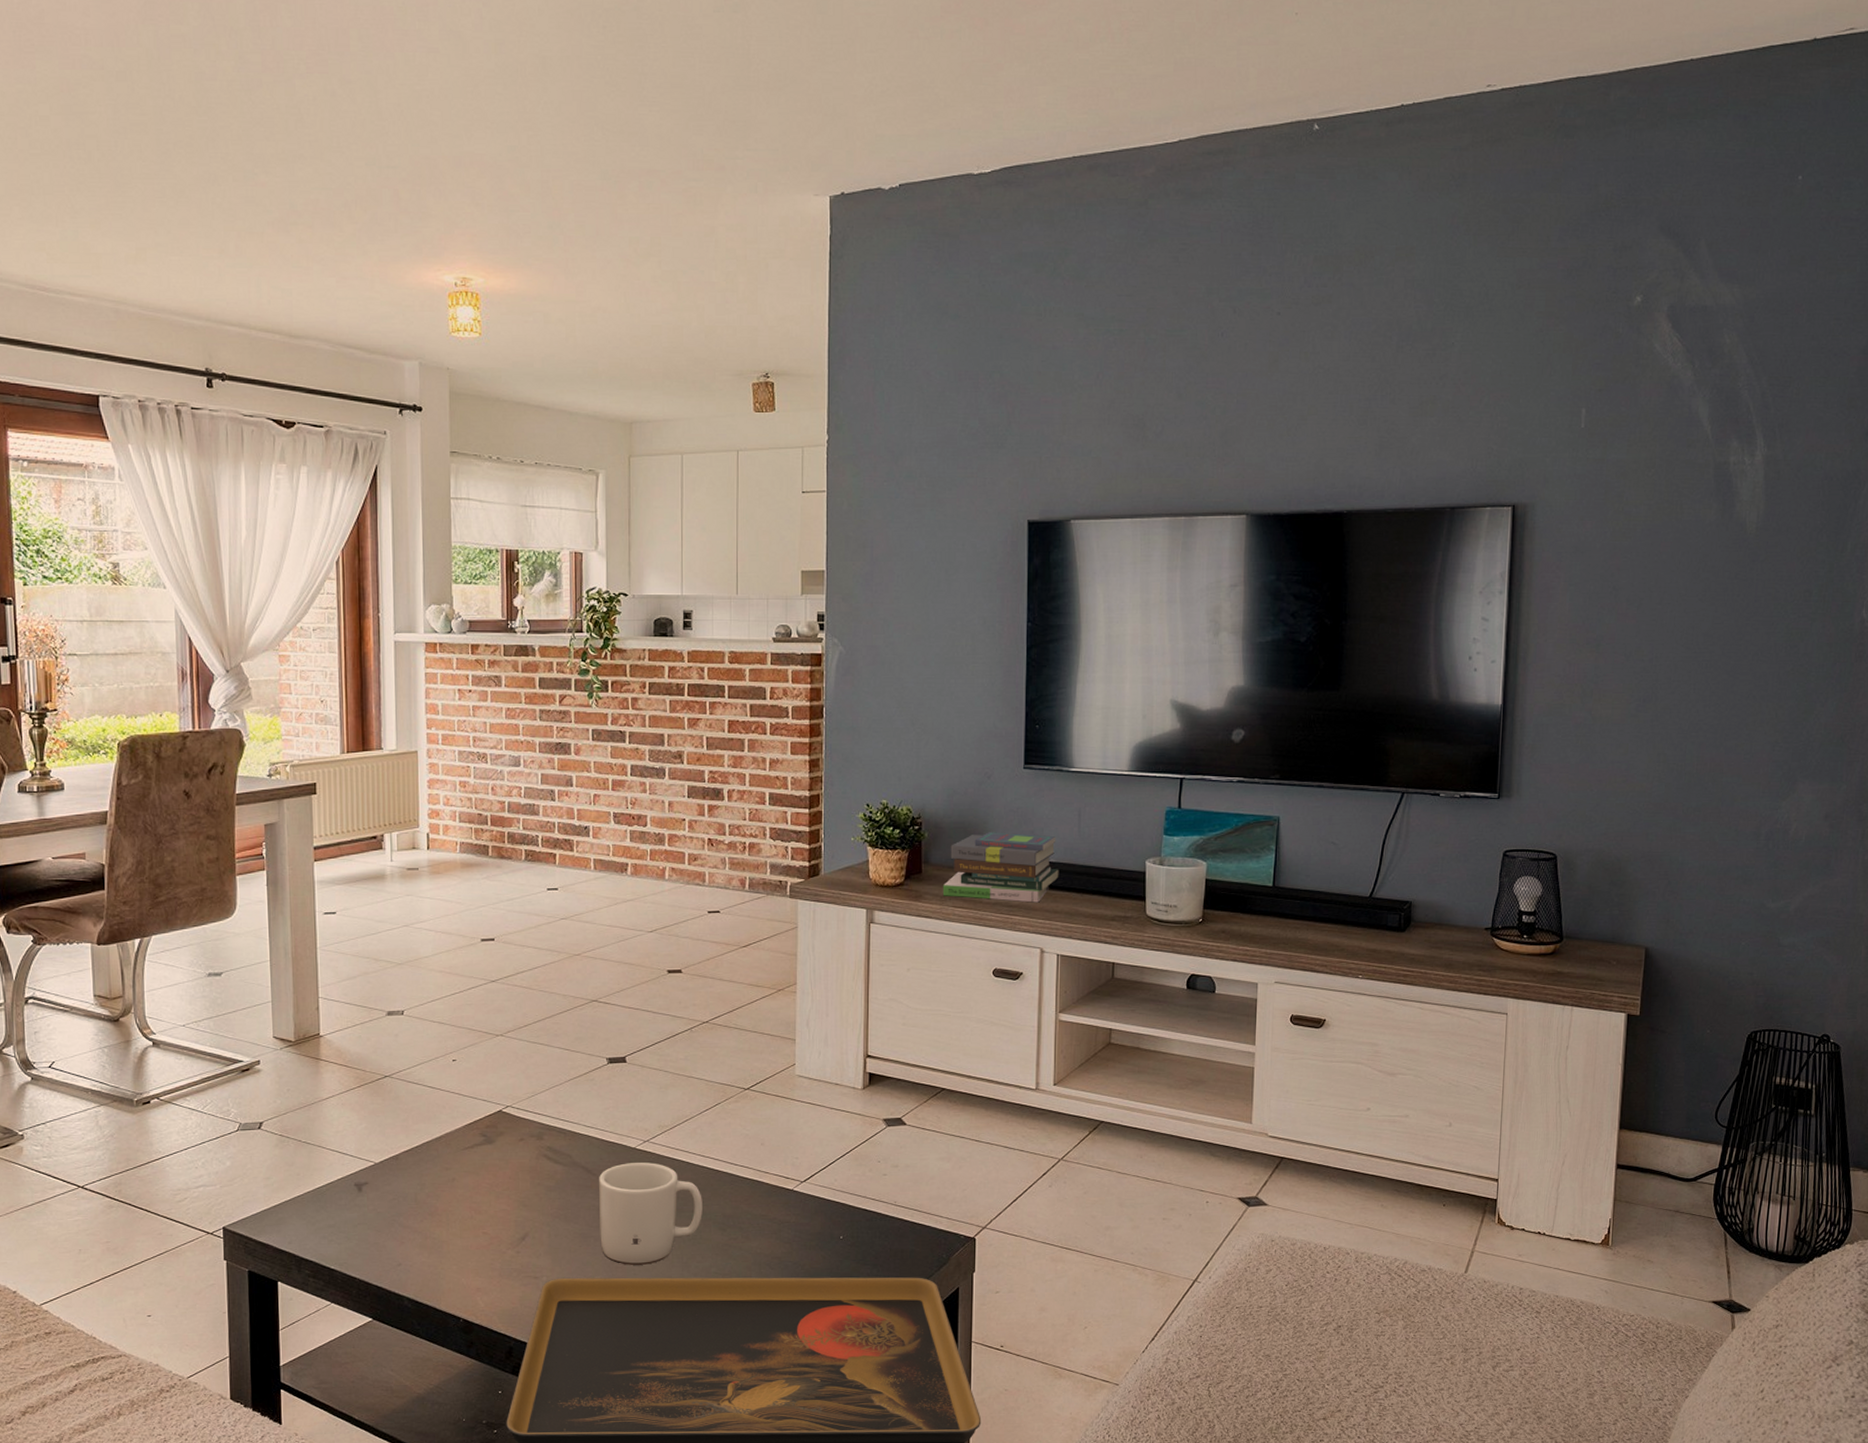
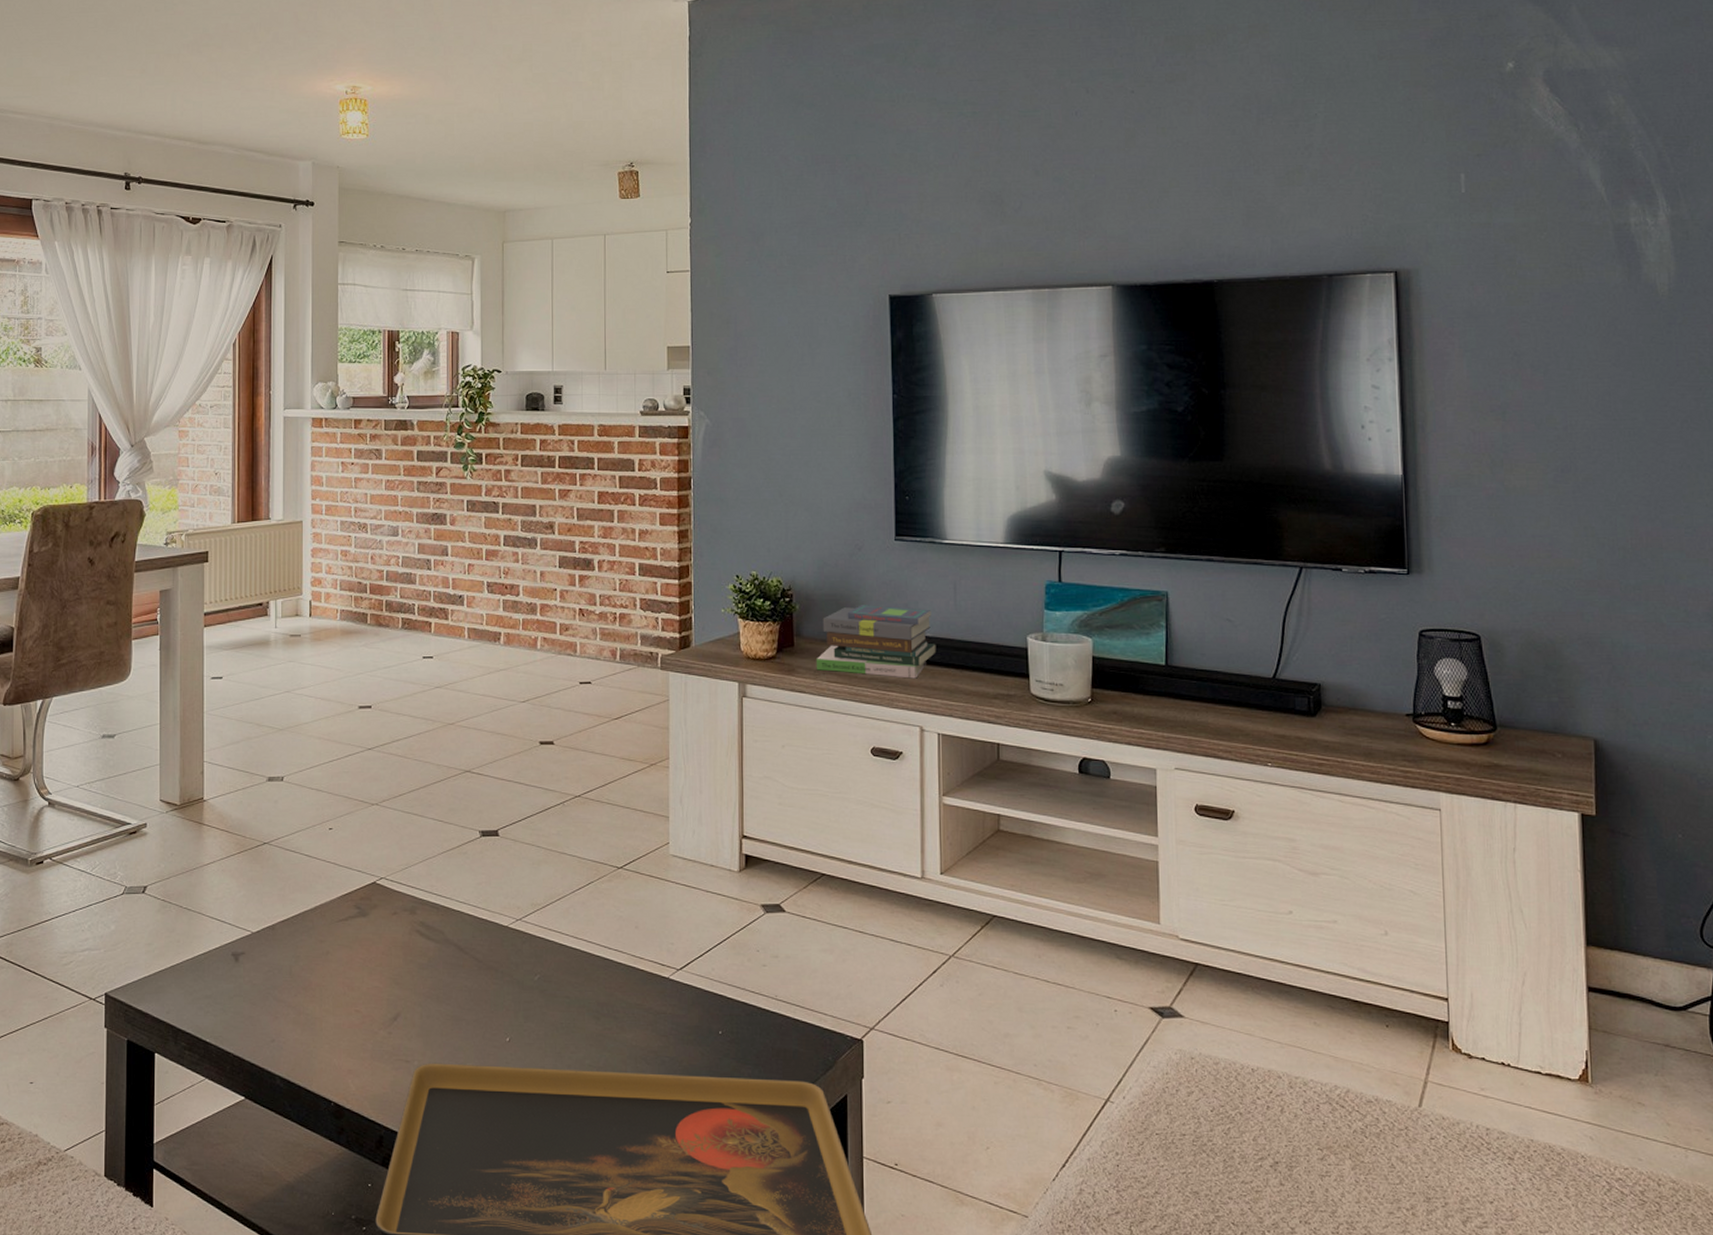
mug: present [599,1162,704,1265] -> none [471,942,577,1053]

